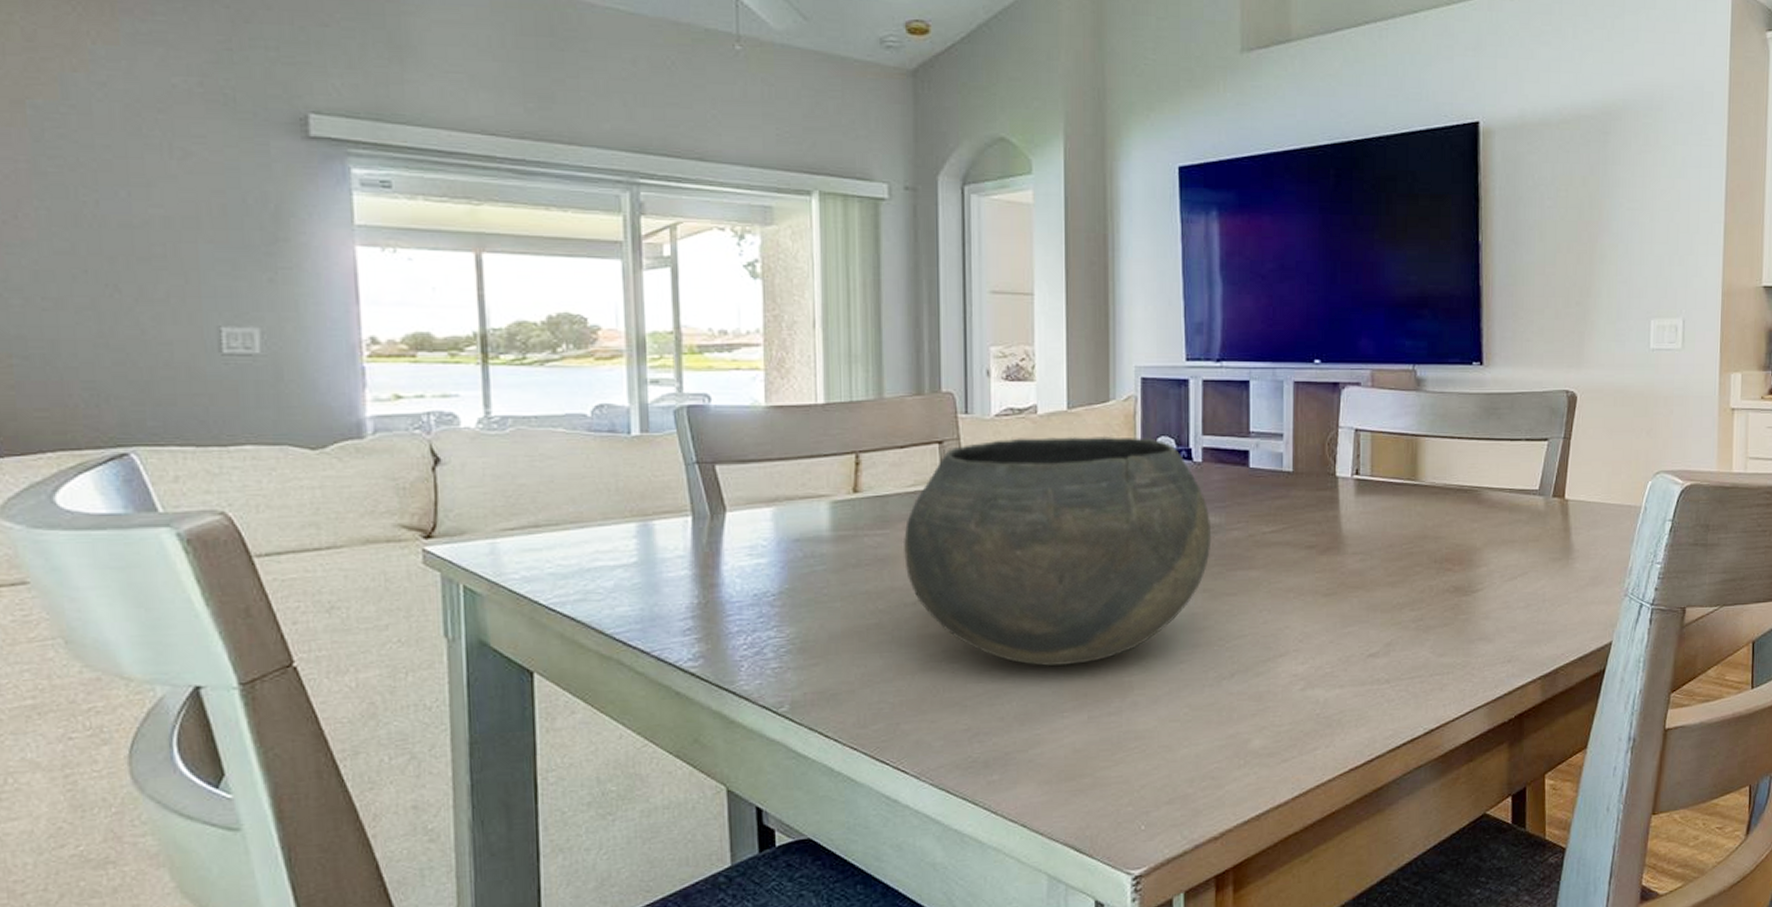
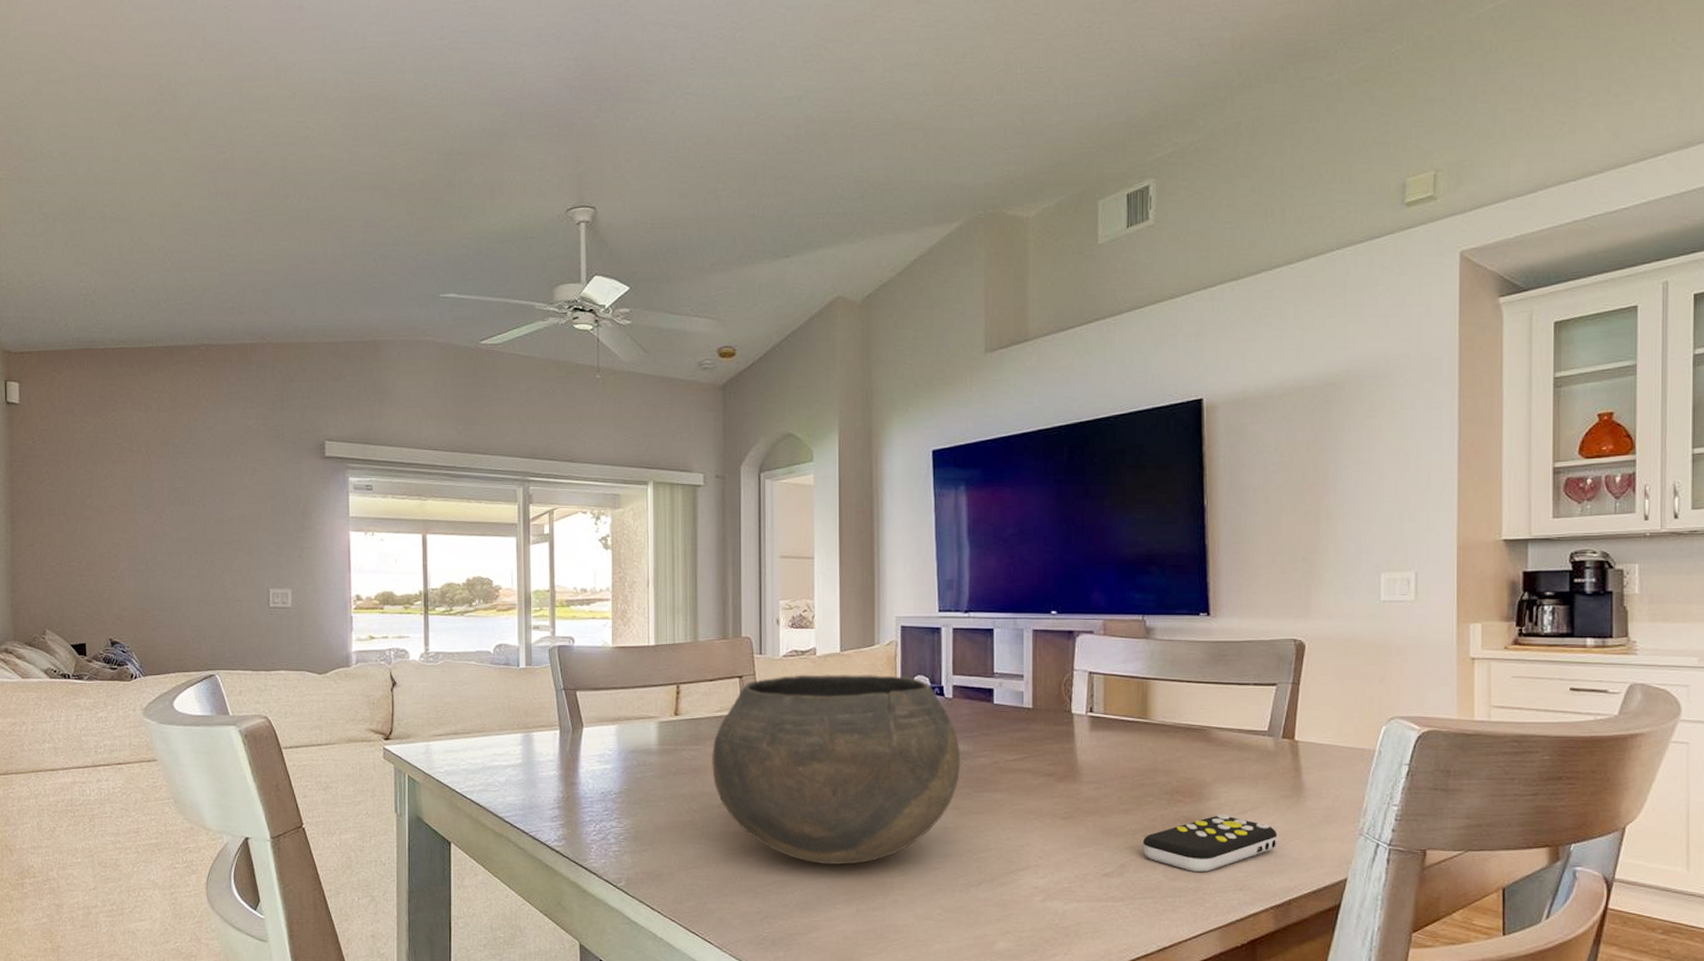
remote control: none [1409,581,1546,645] -> present [1142,814,1278,872]

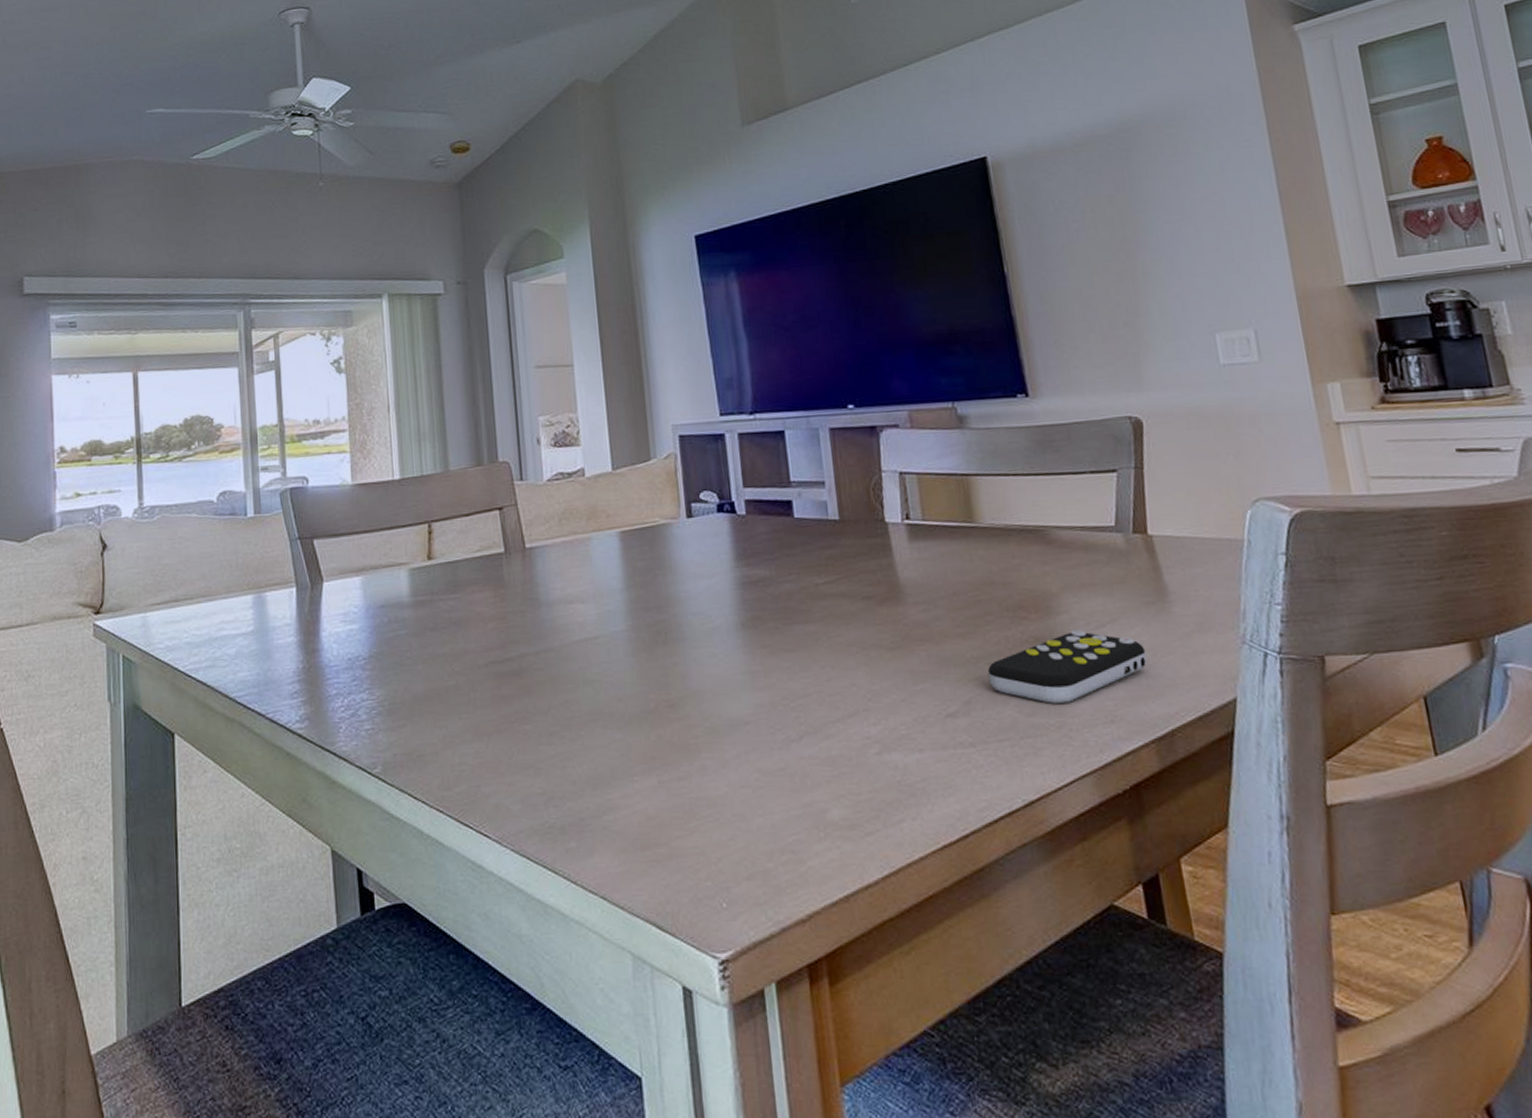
bowl: present [711,674,961,865] -> none [473,493,764,729]

